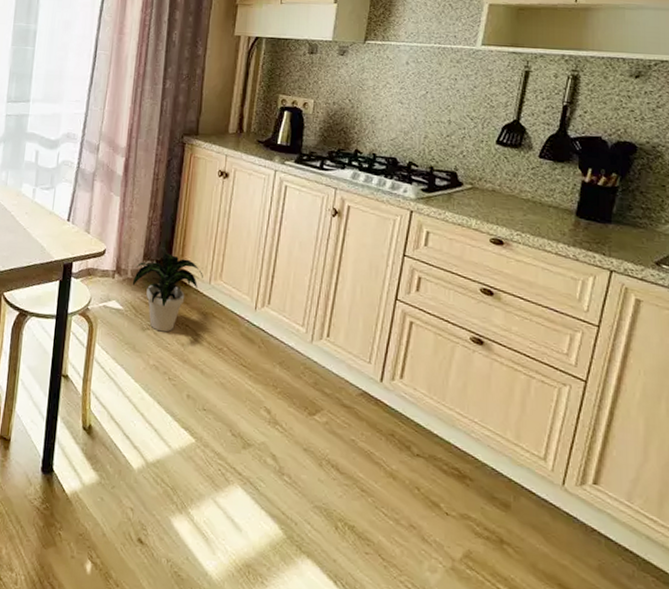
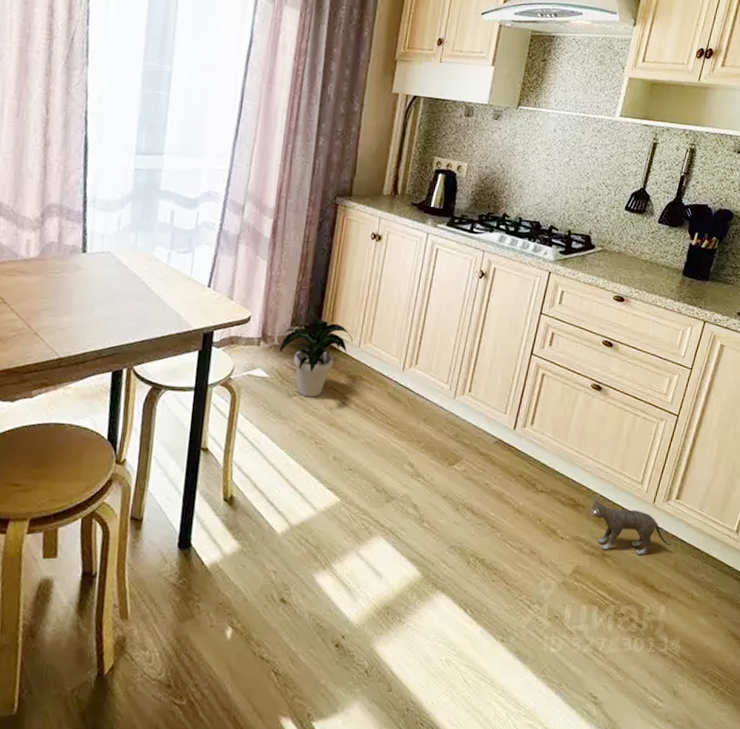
cat: none [478,470,592,549] -> present [588,497,671,556]

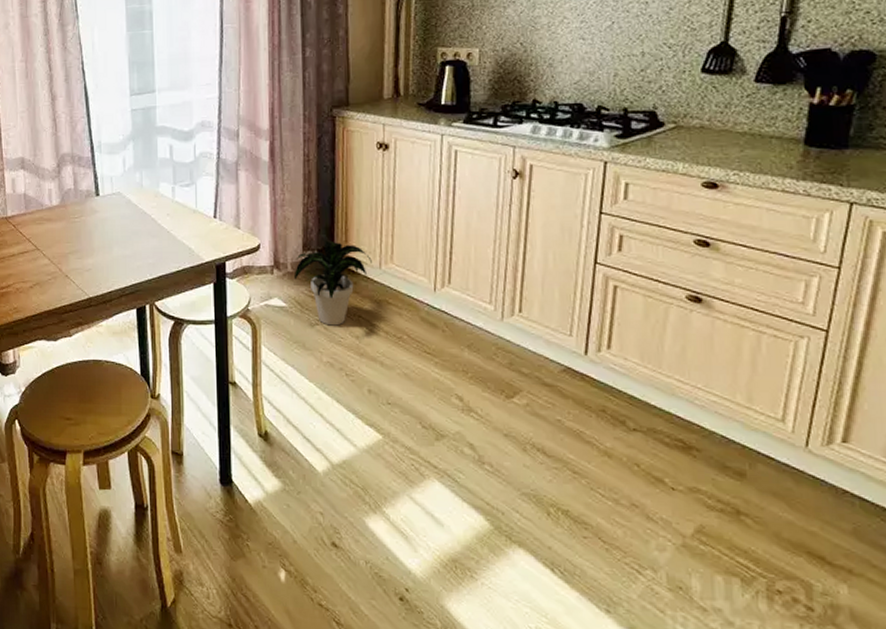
cat: present [588,497,671,556] -> none [707,438,844,516]

